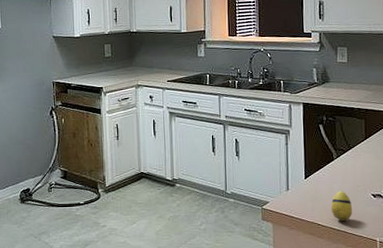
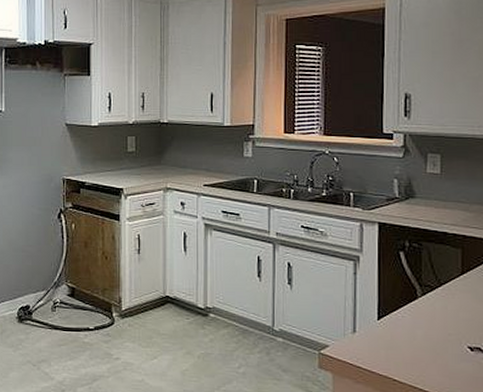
decorative egg: present [331,190,353,221] -> none [412,338,441,378]

